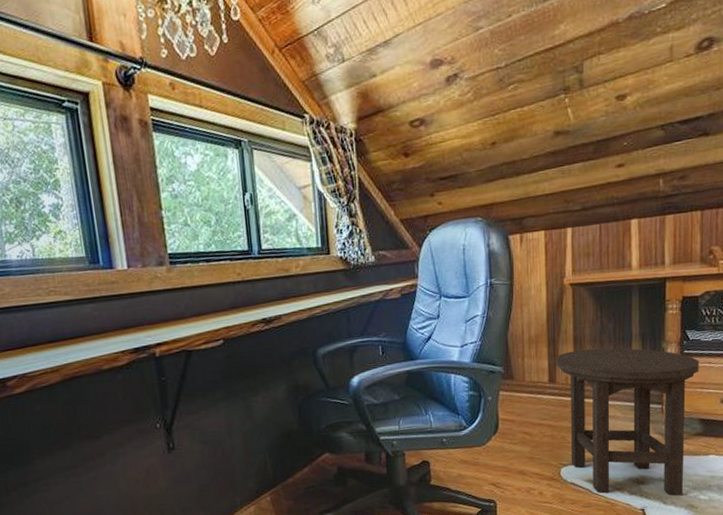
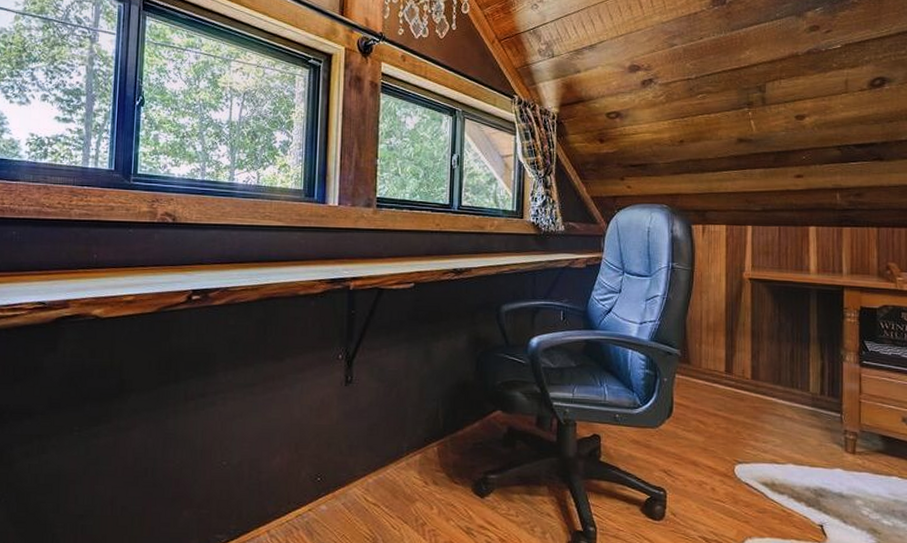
stool: present [556,348,699,496] -> none [733,344,879,517]

